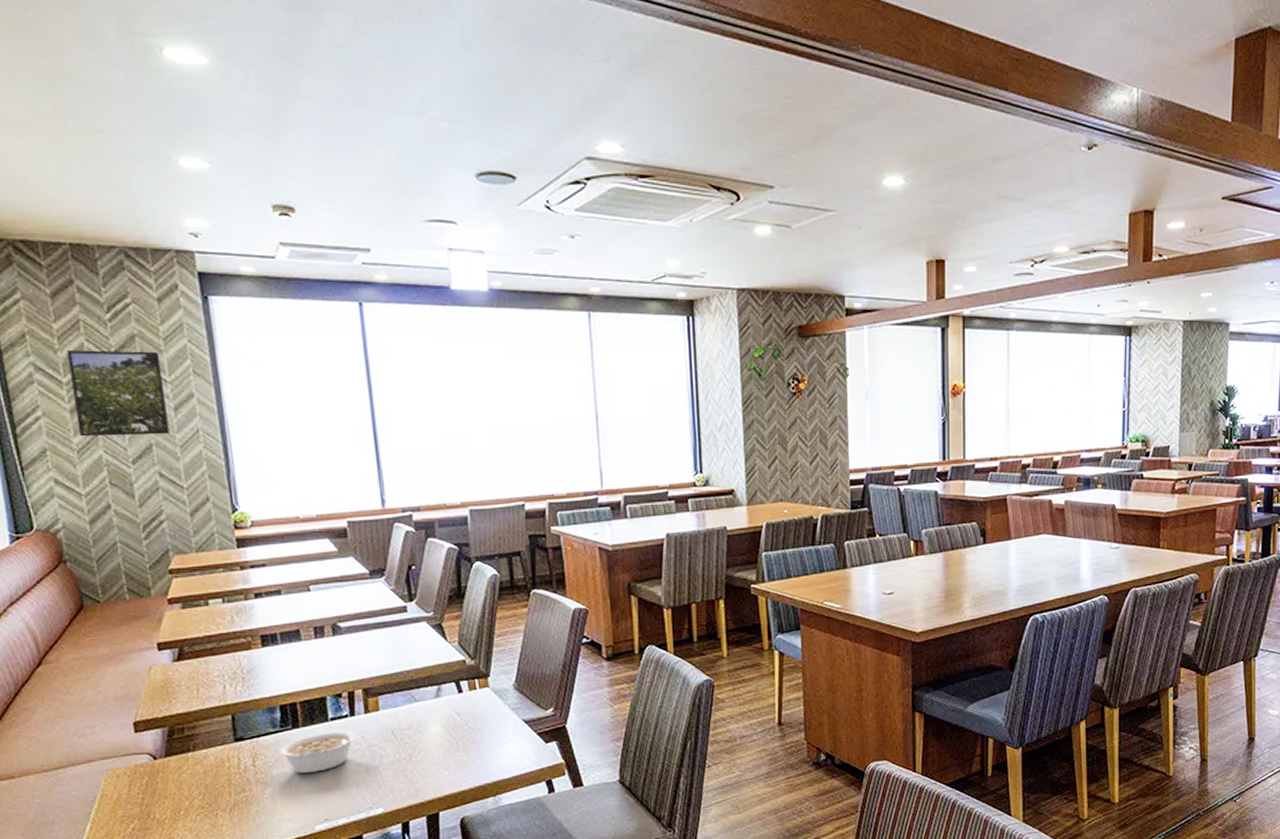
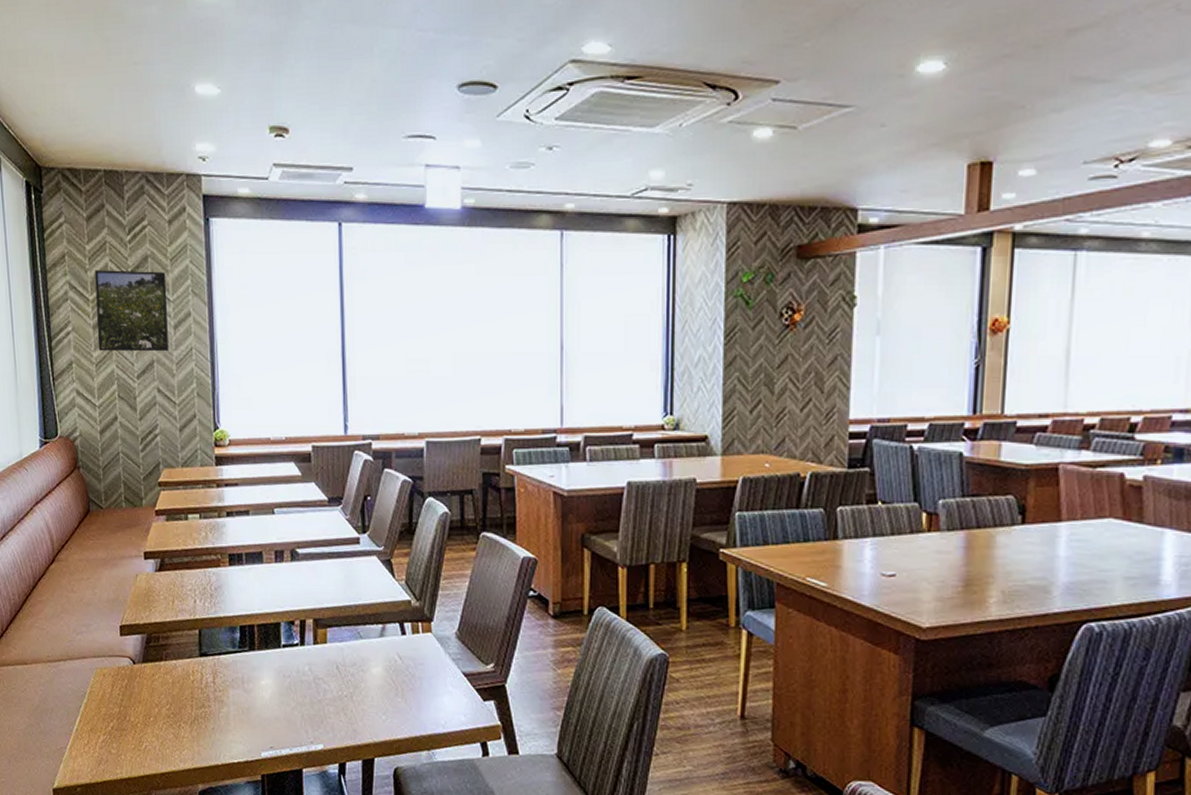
legume: present [278,731,363,774] -> none [235,658,310,698]

